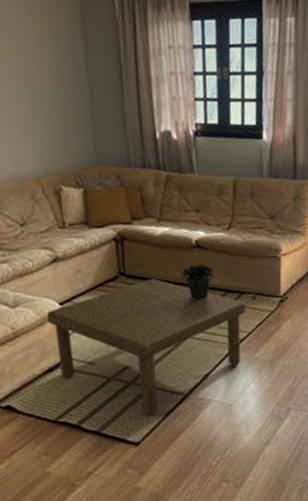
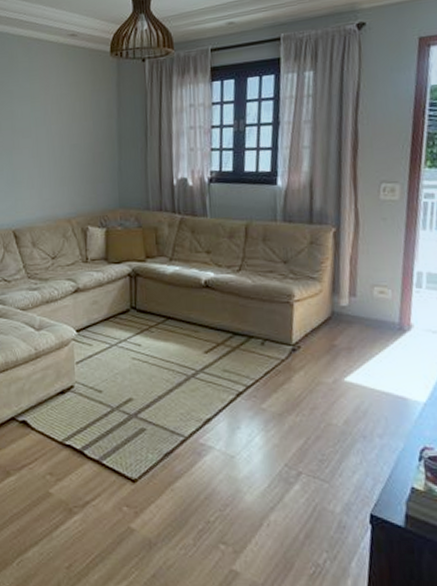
coffee table: present [46,278,246,415] -> none [64,314,254,452]
potted plant: present [181,242,215,300] -> none [189,283,223,340]

